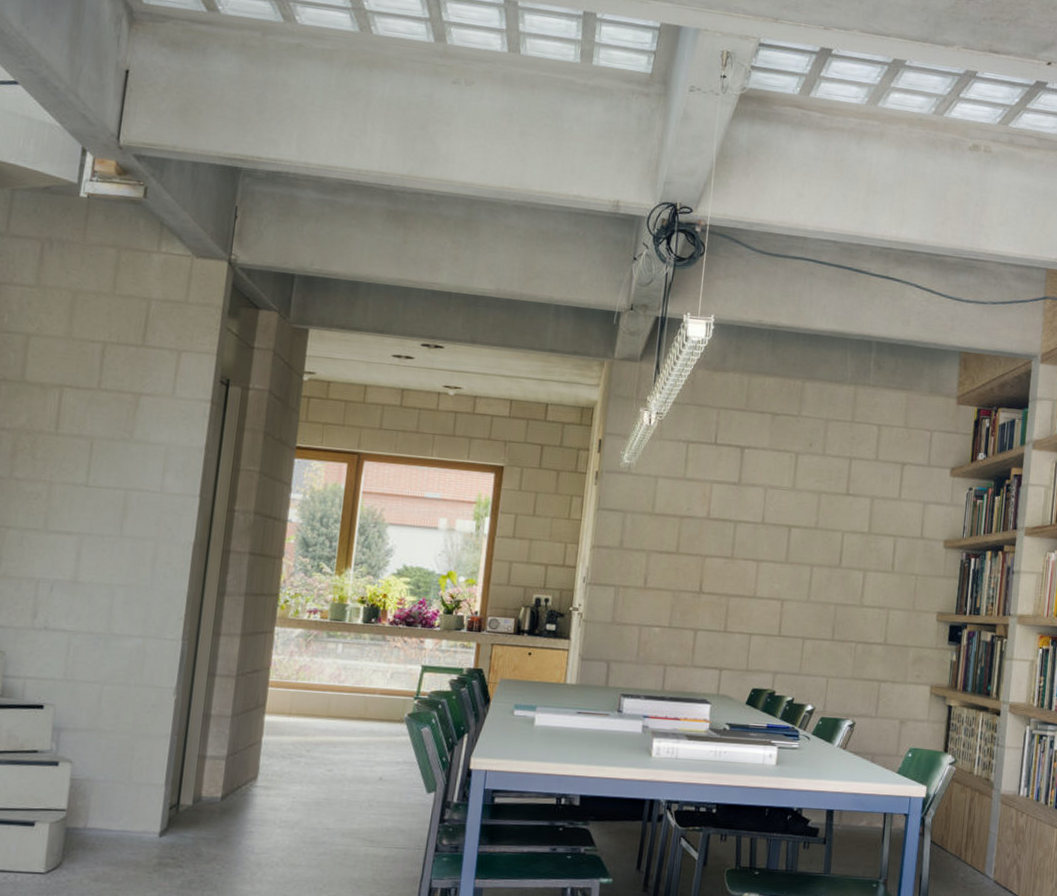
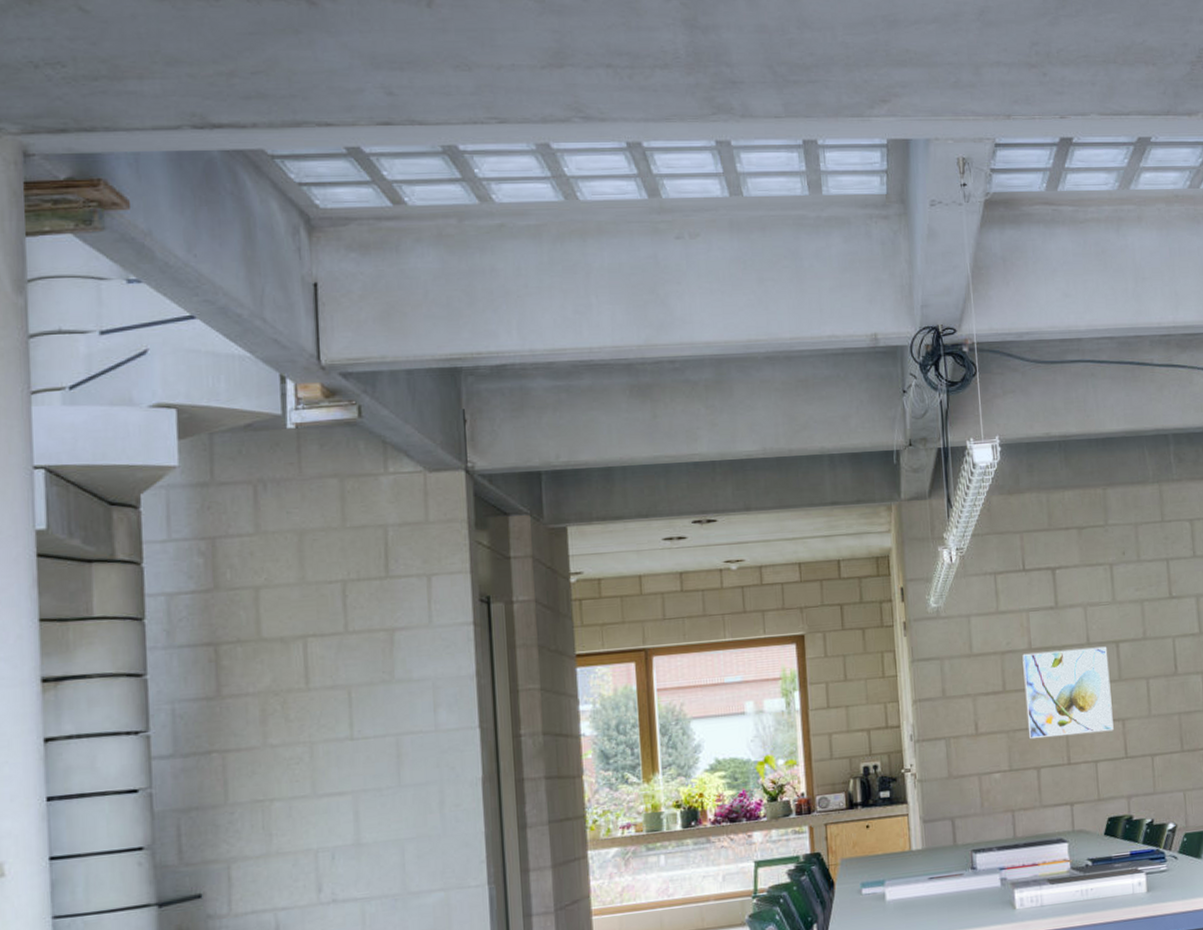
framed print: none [692,521,780,609] -> present [1022,646,1114,738]

